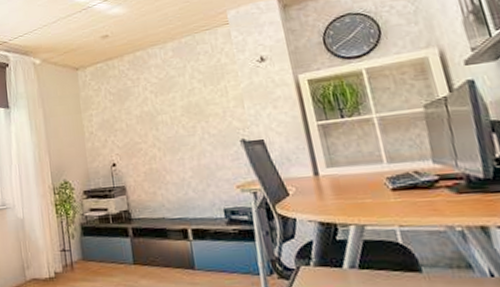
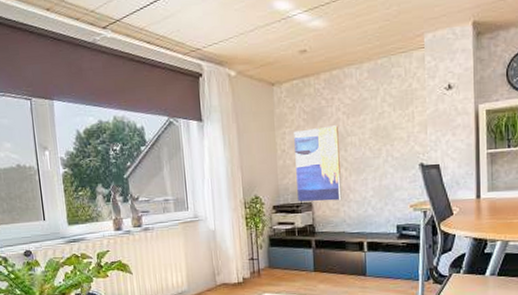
wall art: none [101,104,158,186] -> present [294,125,342,202]

